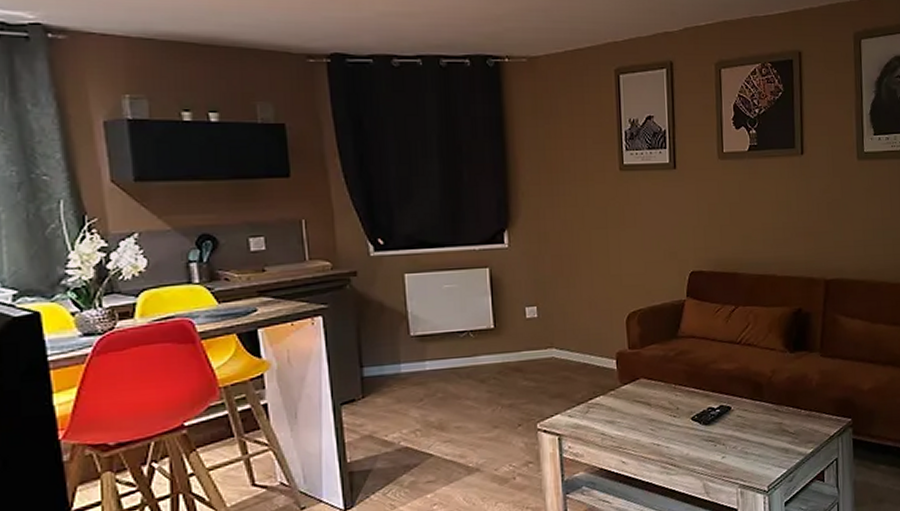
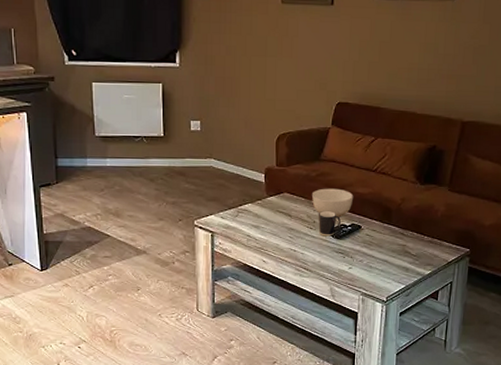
bowl: none [671,367,719,400] -> present [311,188,354,217]
mug: none [682,394,707,424] -> present [318,211,341,237]

